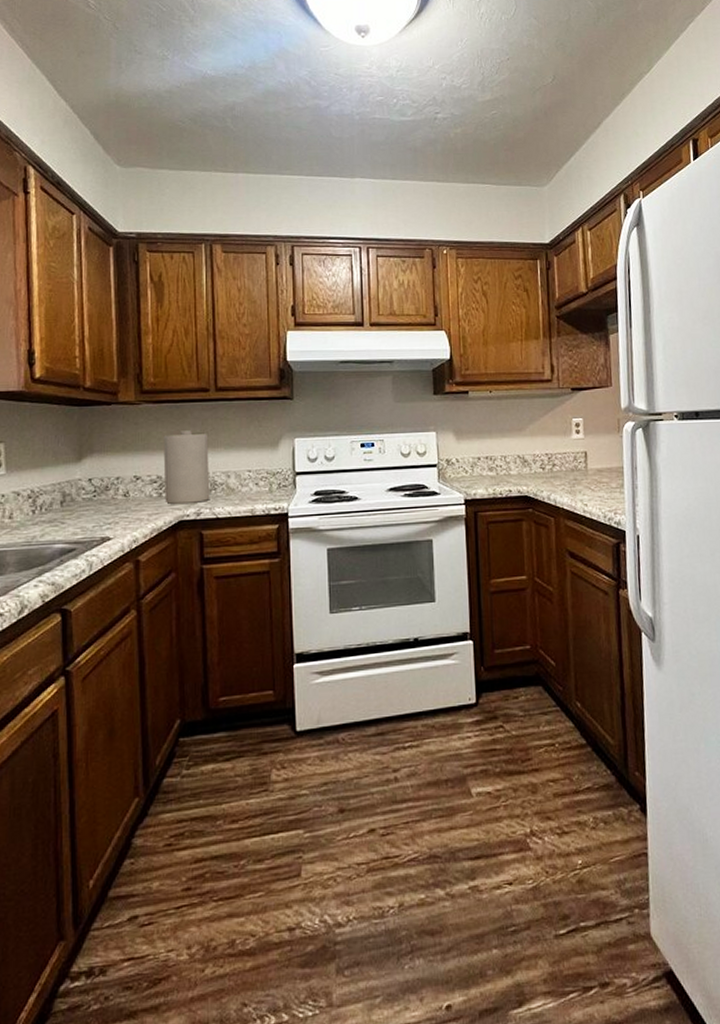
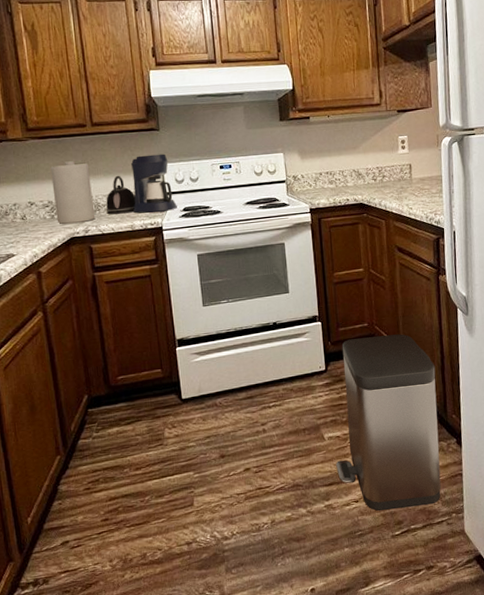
kettle: none [223,449,260,496] -> present [106,175,136,215]
coffee maker: none [255,426,307,496] -> present [130,153,177,213]
pedal bin: none [485,661,620,898] -> present [336,334,442,511]

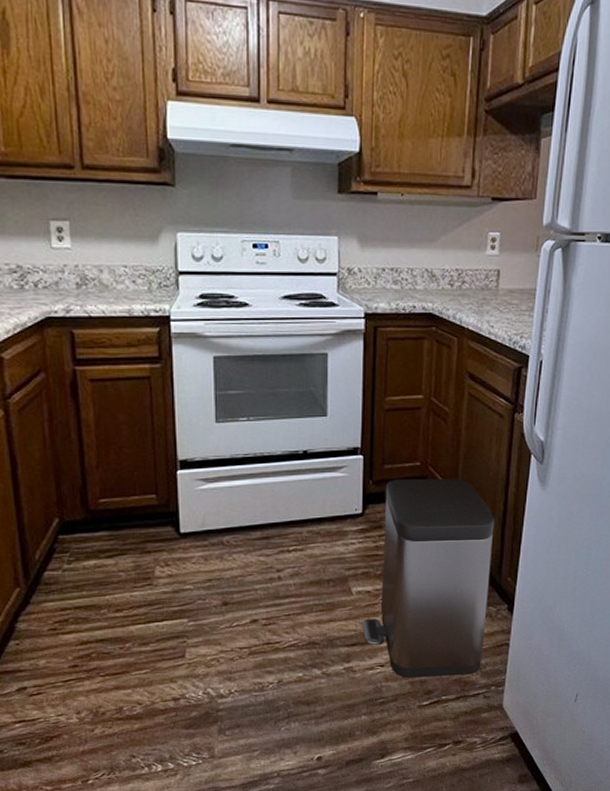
paper towel holder: present [50,161,96,224] -> none [21,214,81,299]
kettle: present [106,175,136,215] -> none [95,240,137,293]
coffee maker: present [130,153,177,213] -> none [132,217,192,296]

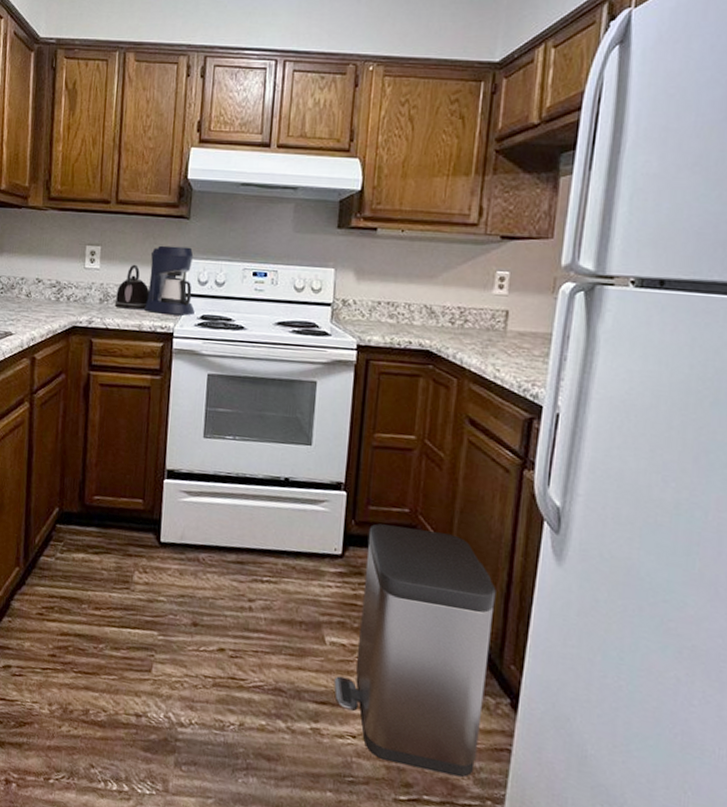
kettle: none [95,240,137,293] -> present [114,264,150,310]
coffee maker: none [132,217,192,296] -> present [144,245,195,316]

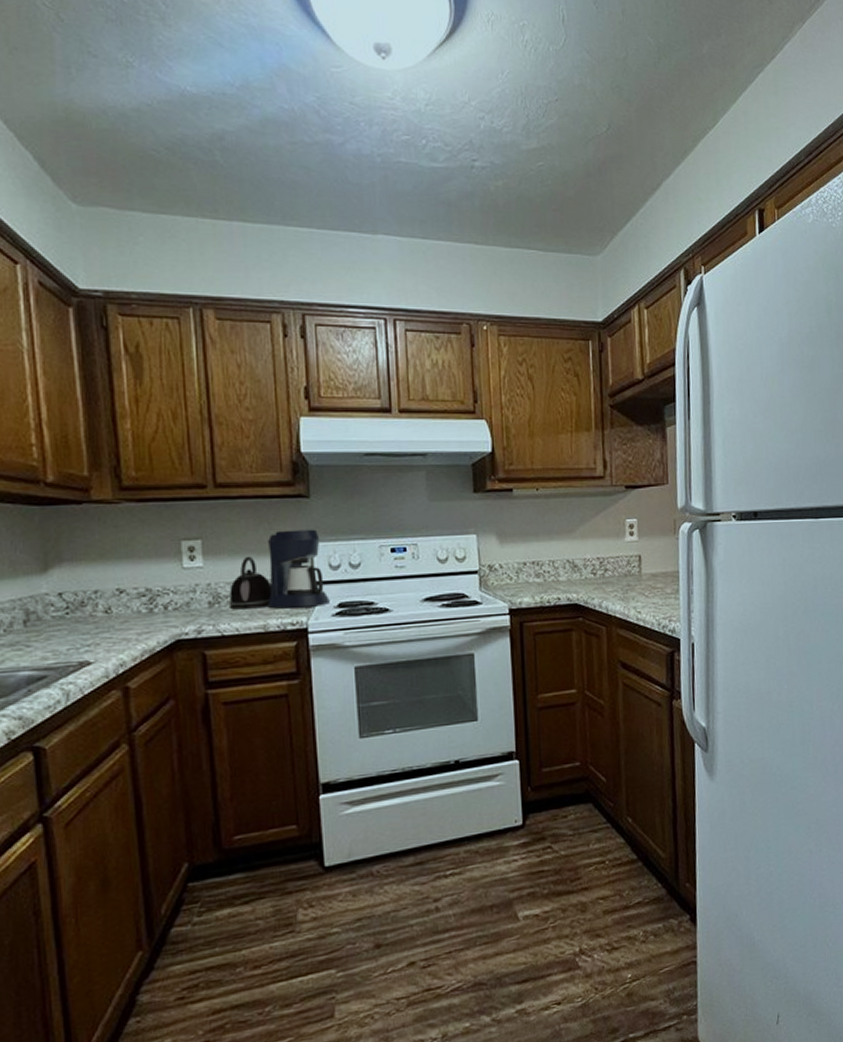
pedal bin: present [334,523,496,777] -> none [532,776,670,1015]

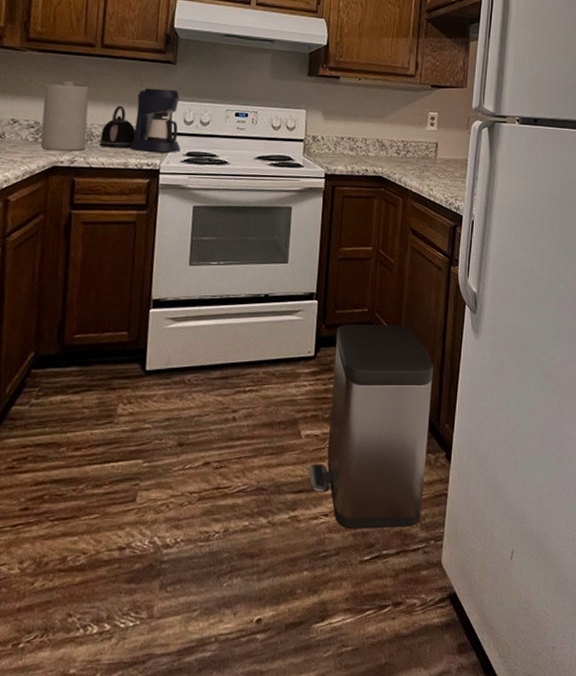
paper towel holder: none [151,534,213,622] -> present [40,81,90,151]
pedal bin: none [532,776,670,1015] -> present [309,324,434,529]

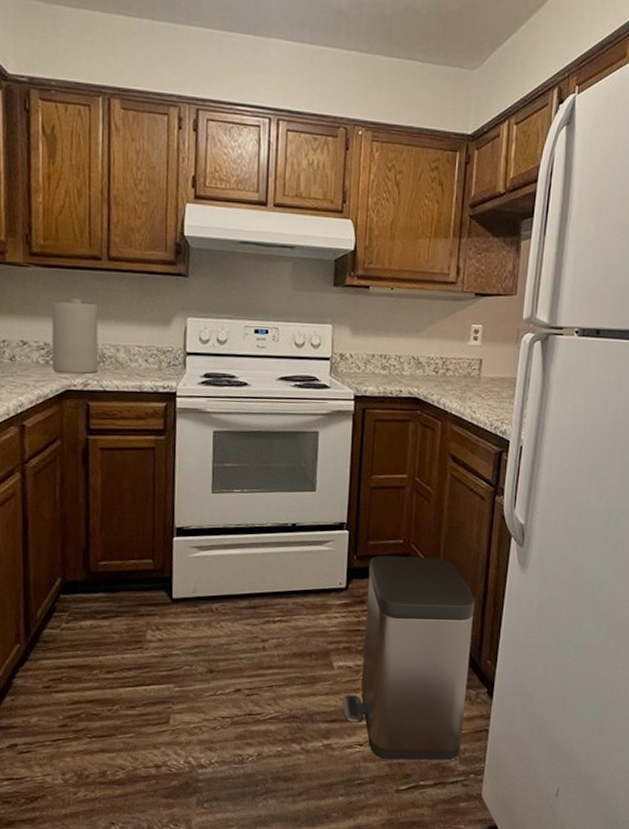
kettle: present [99,105,136,149] -> none [111,323,149,370]
coffee maker: present [130,87,181,153] -> none [144,303,197,374]

